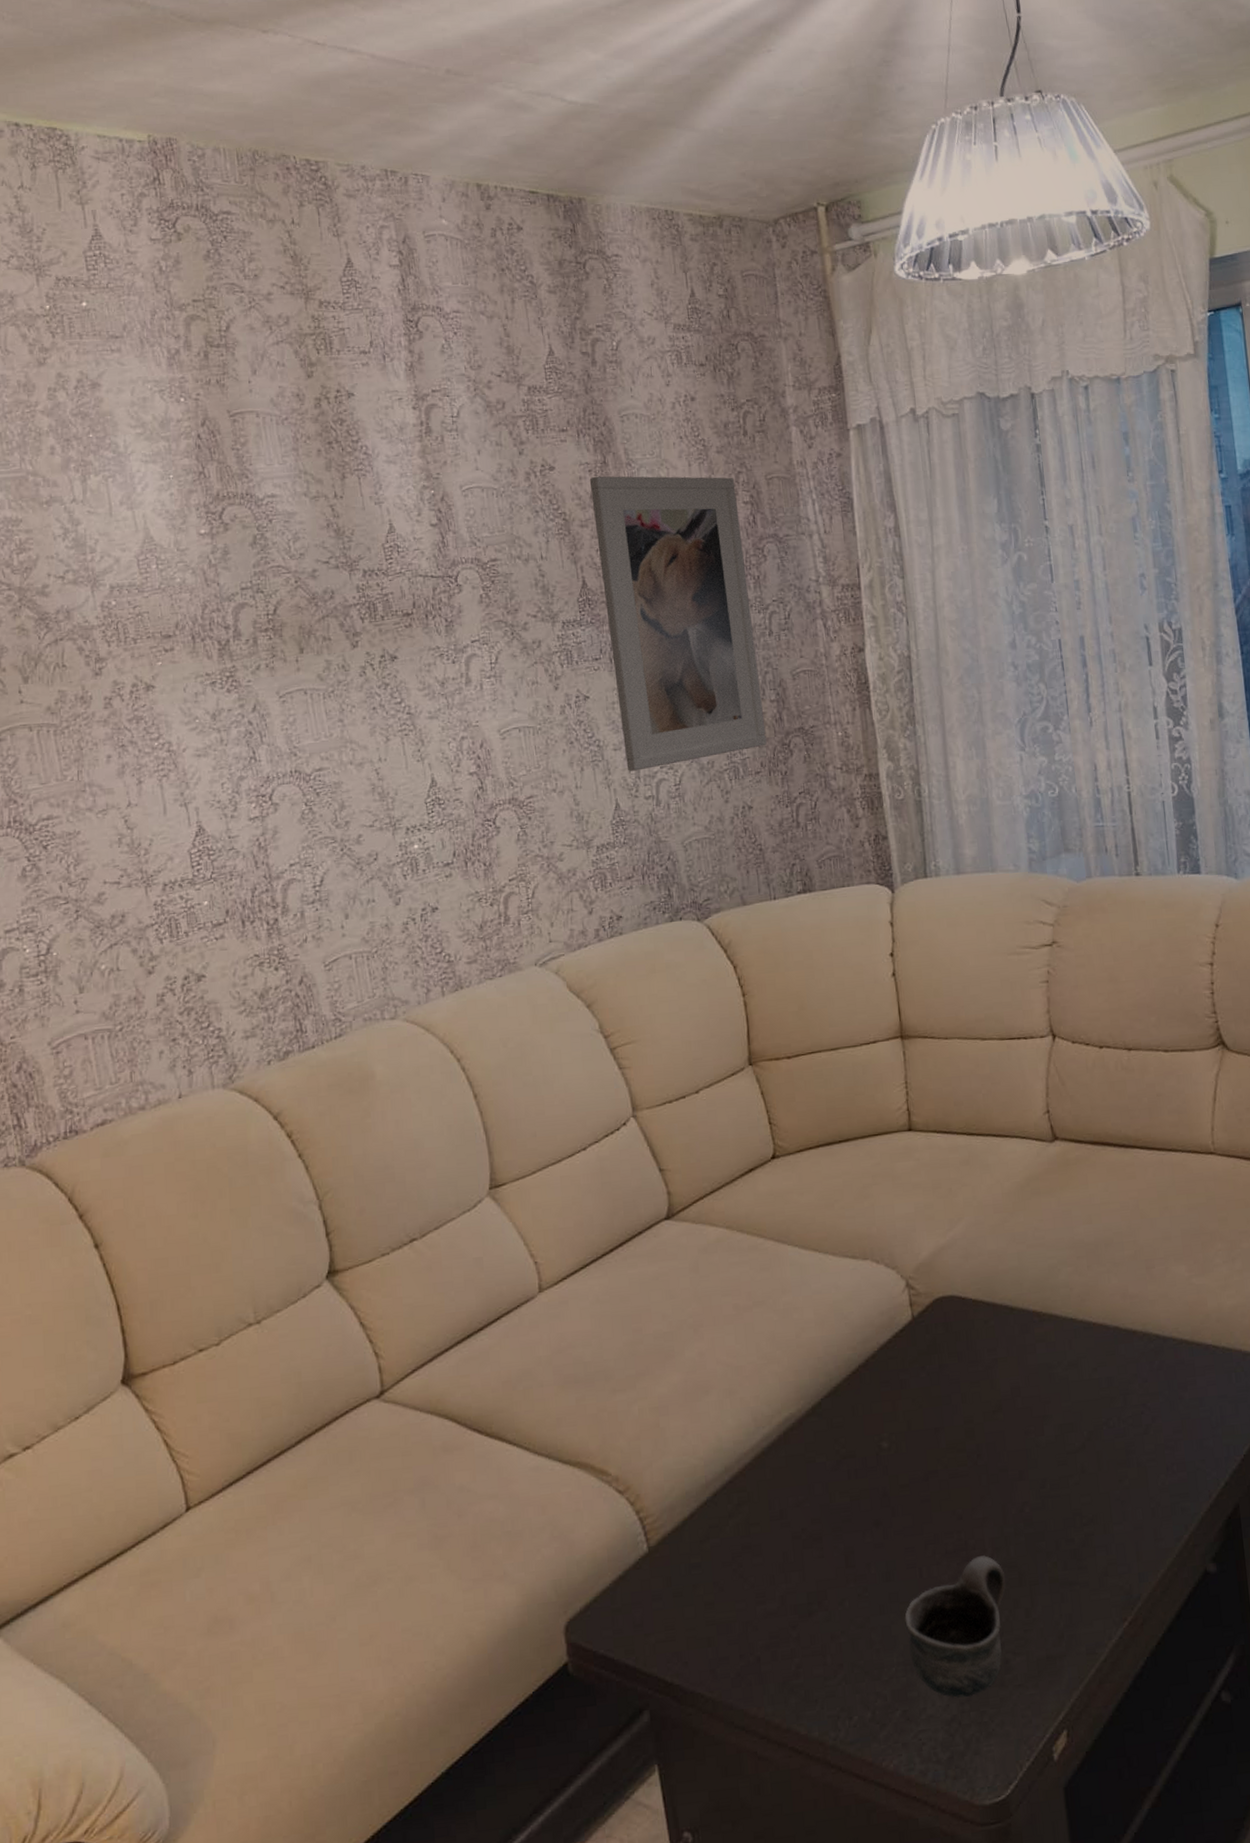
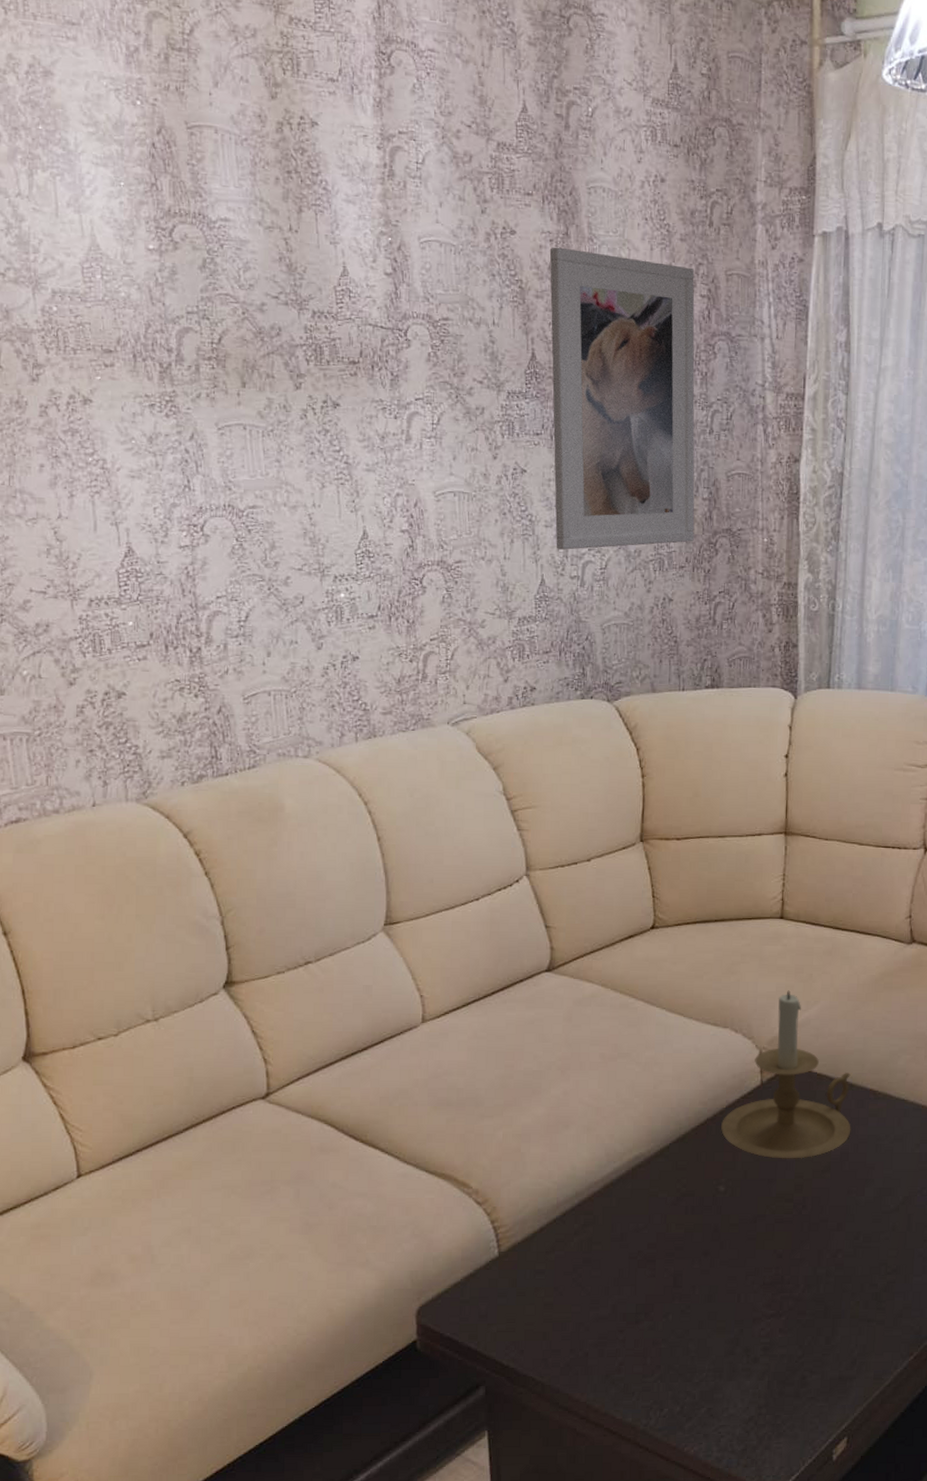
candle holder: none [875,1209,1019,1403] -> present [721,990,851,1159]
mug: present [904,1555,1005,1698] -> none [719,1290,812,1402]

